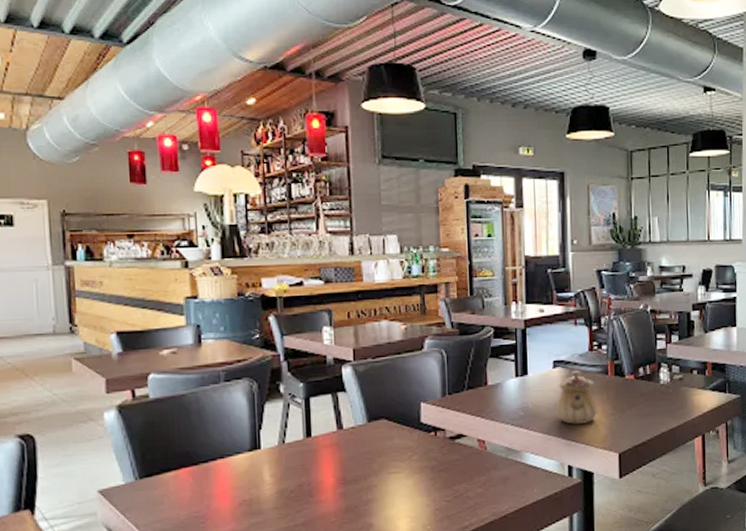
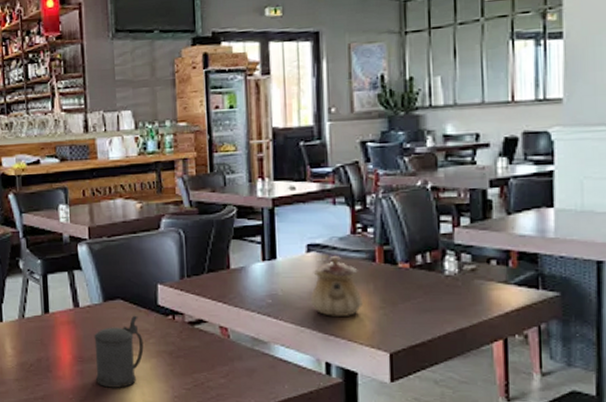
beer stein: none [358,433,407,507] -> present [94,315,144,388]

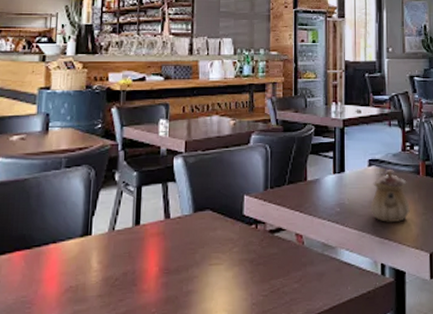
beer stein: present [94,315,144,388] -> none [179,225,228,299]

